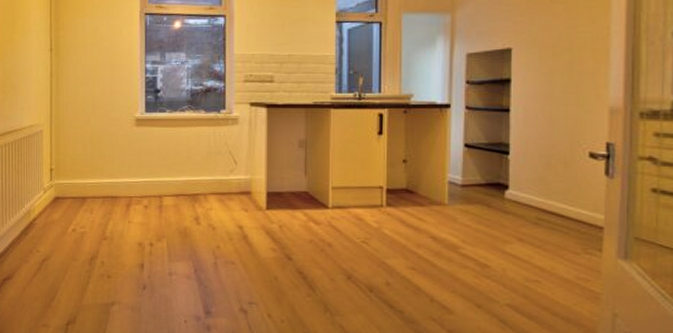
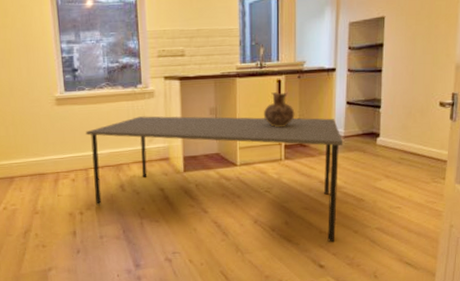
dining table: none [163,144,461,316] -> present [86,116,344,243]
ceramic jug: none [361,127,400,168] -> present [263,92,295,128]

